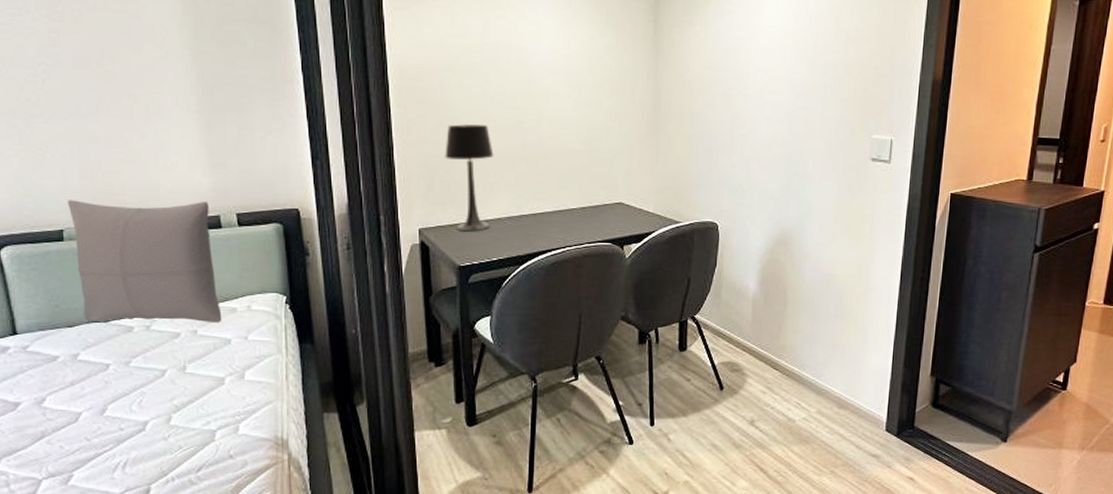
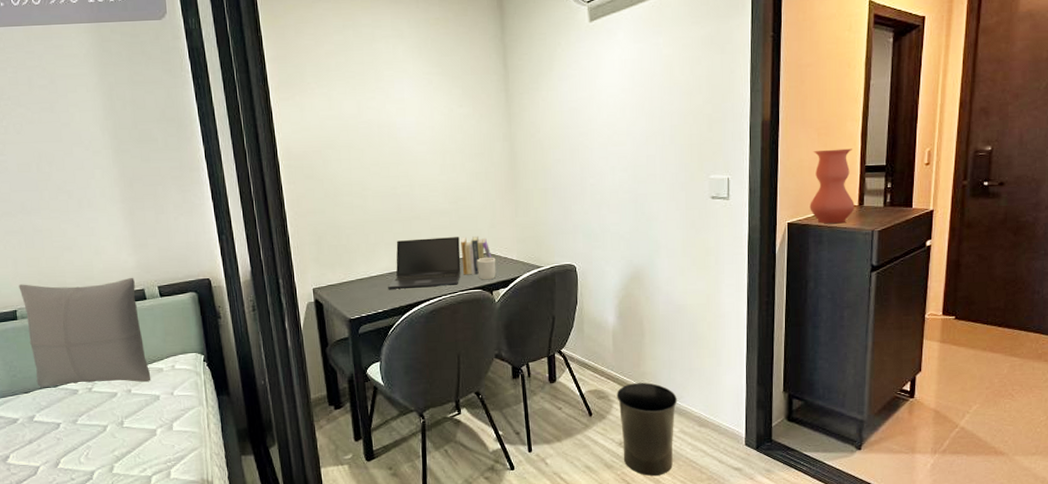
table lamp: present [445,124,494,232] -> none [331,193,375,289]
laptop: none [505,181,591,236] -> present [388,237,461,289]
books: none [591,182,626,226] -> present [461,236,492,275]
mug: none [608,207,630,233] -> present [477,257,497,280]
waste bin: none [751,357,817,458] -> present [617,382,677,476]
vase: none [975,116,1026,198] -> present [810,148,855,224]

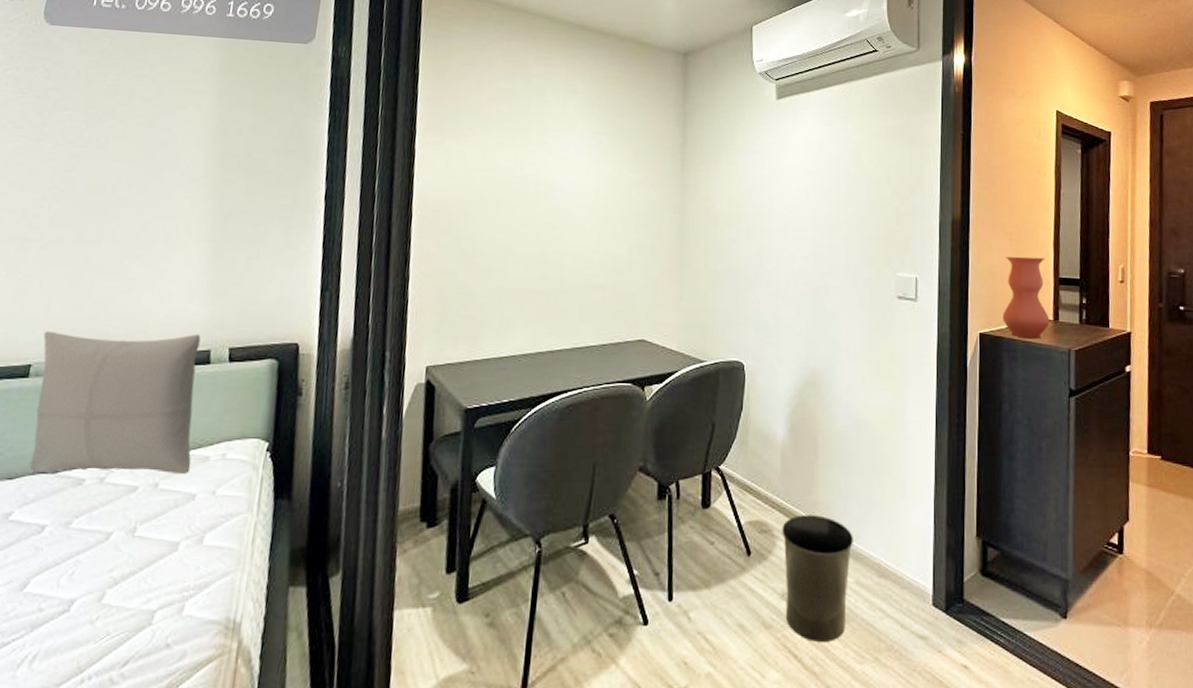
laptop: present [388,237,461,289] -> none [519,316,612,376]
books: present [461,236,492,275] -> none [611,318,648,365]
mug: present [477,257,497,280] -> none [629,344,652,373]

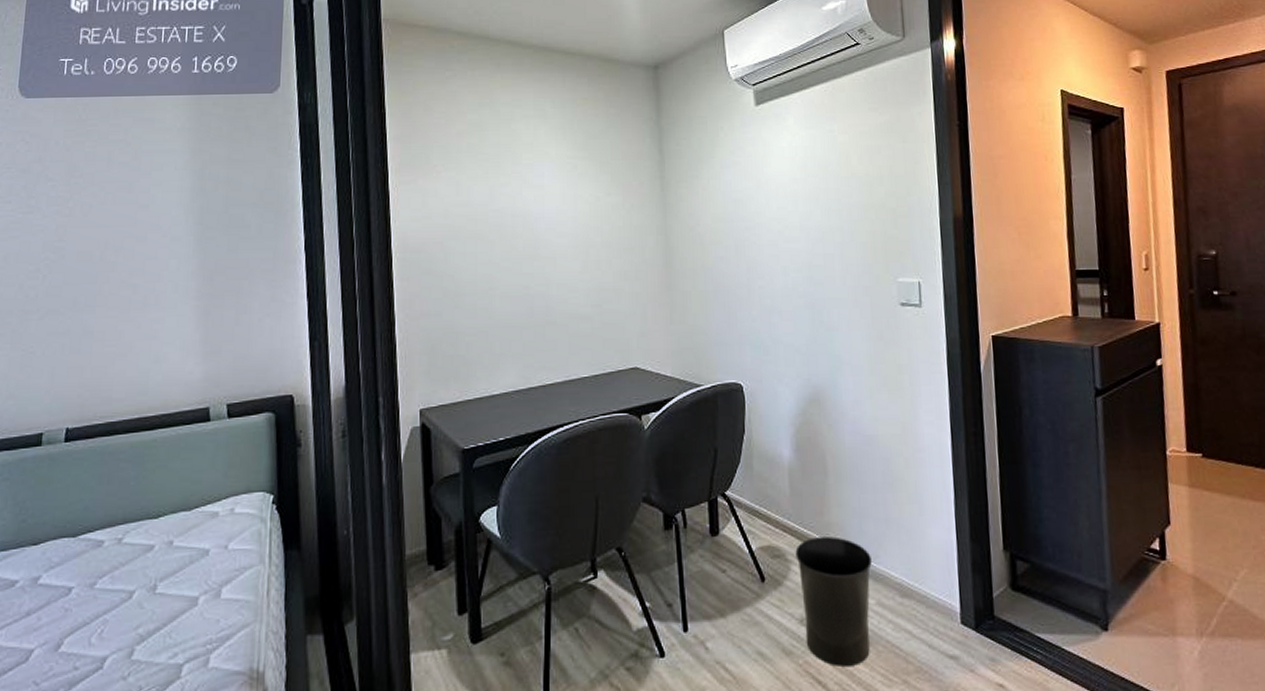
pillow: present [29,331,201,474] -> none [51,392,202,538]
vase: present [1002,256,1050,339] -> none [1014,250,1069,338]

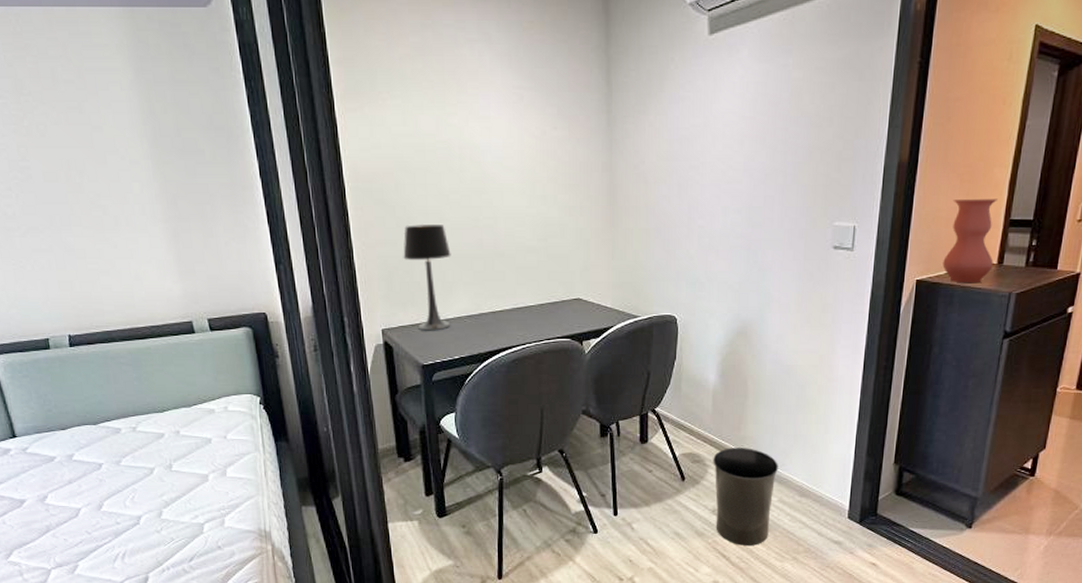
table lamp: none [448,293,500,410] -> present [403,225,451,331]
vase: none [1014,250,1069,338] -> present [942,198,997,284]

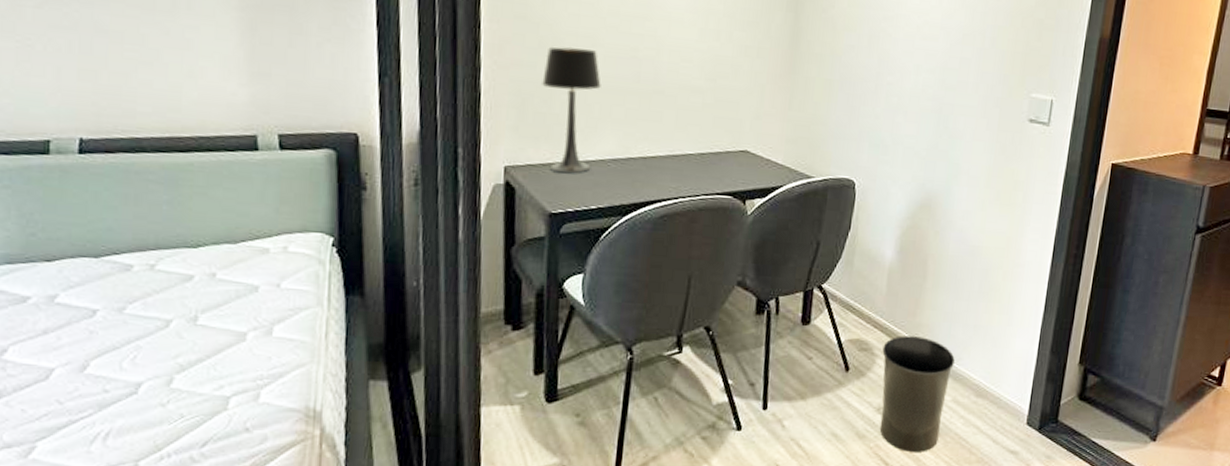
vase: present [942,198,997,284] -> none [1139,83,1195,173]

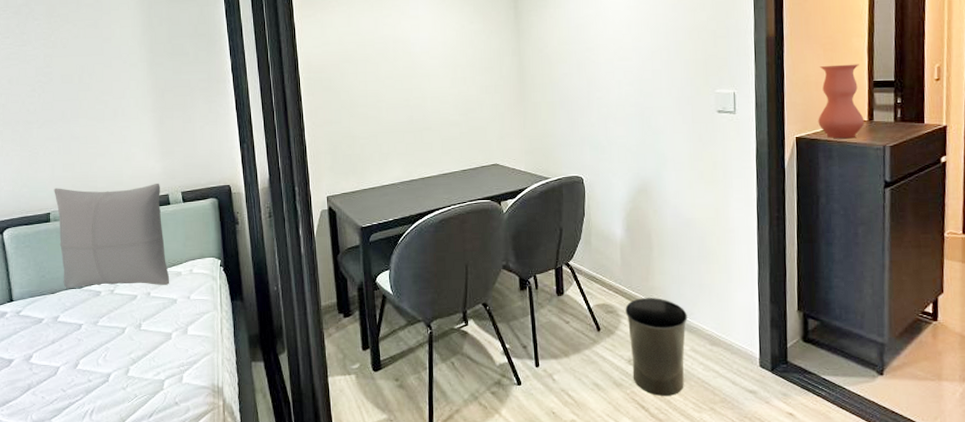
pillow: none [58,104,250,265] -> present [54,183,170,289]
table lamp: present [542,47,601,174] -> none [346,105,387,197]
vase: none [1139,83,1195,173] -> present [818,64,864,139]

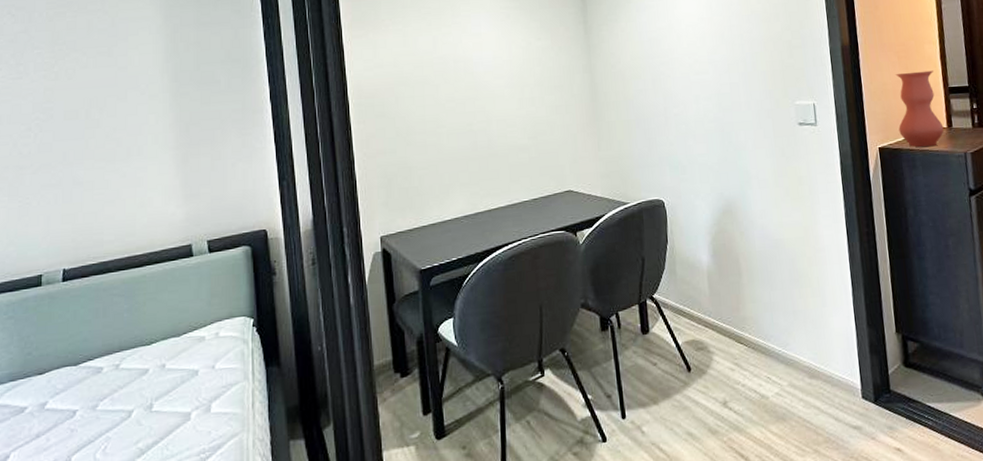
pillow: present [54,183,170,289] -> none [48,231,190,368]
waste bin: present [625,298,687,396] -> none [716,329,785,441]

